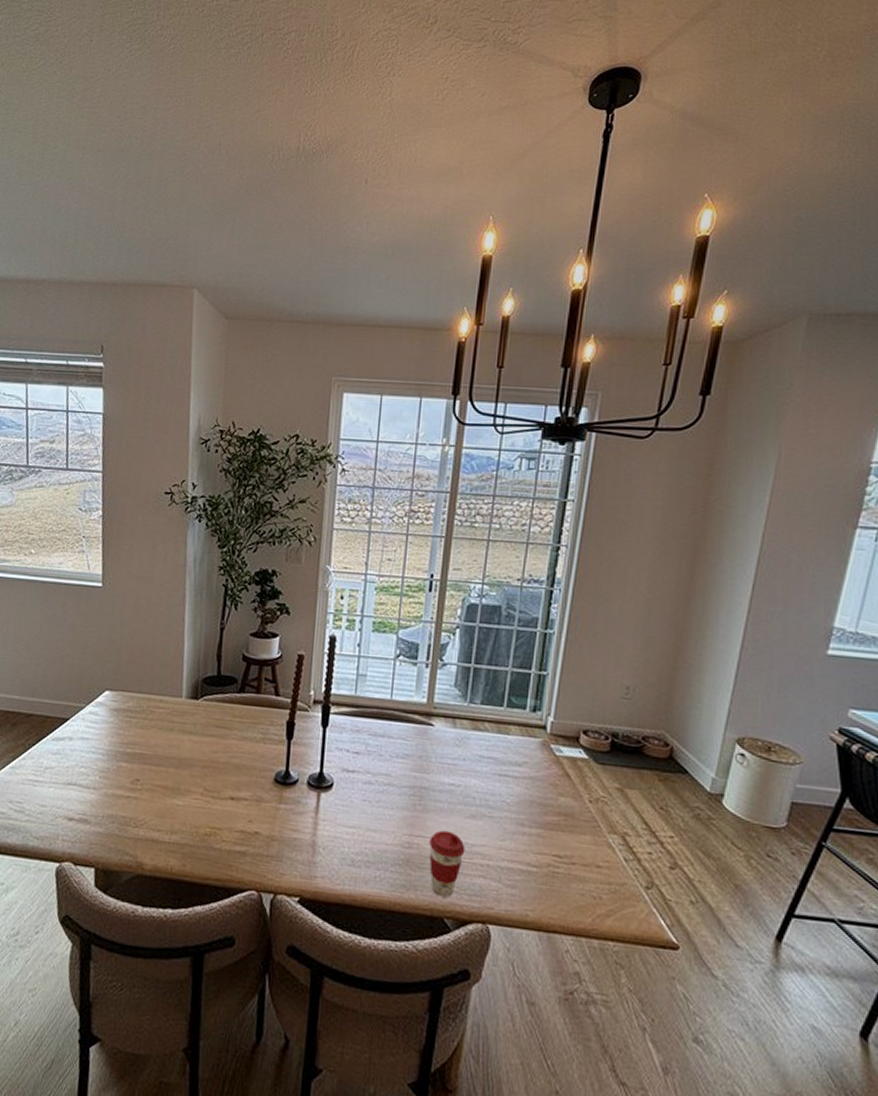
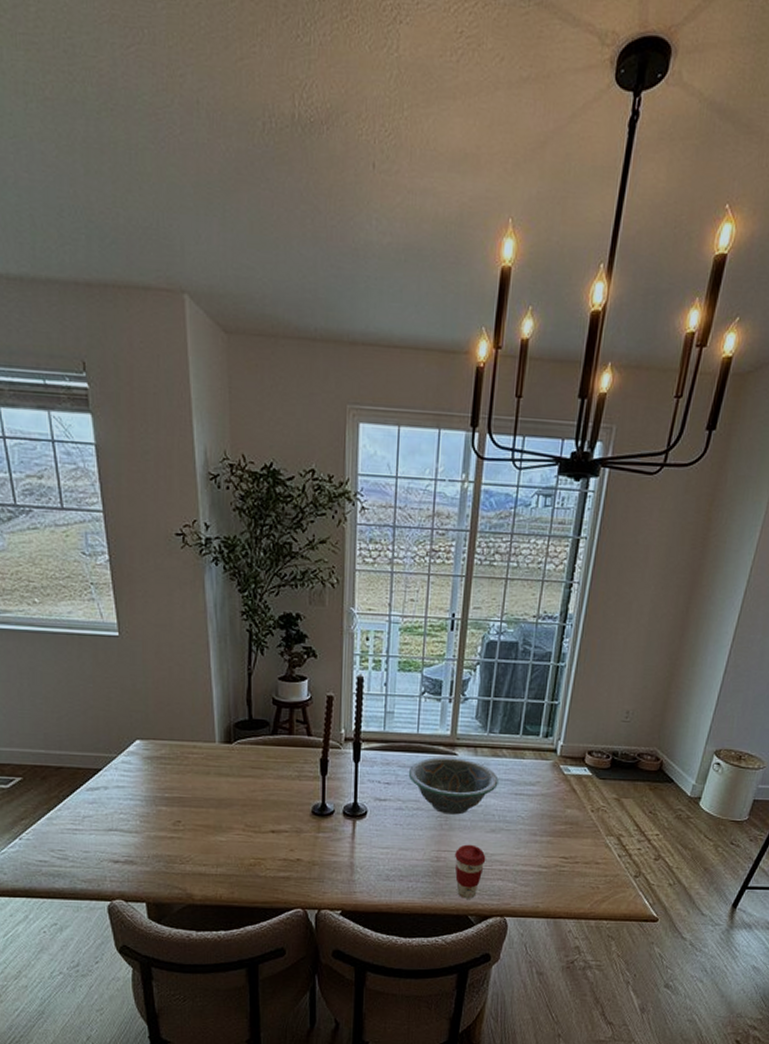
decorative bowl: none [379,727,480,795] -> present [408,757,499,815]

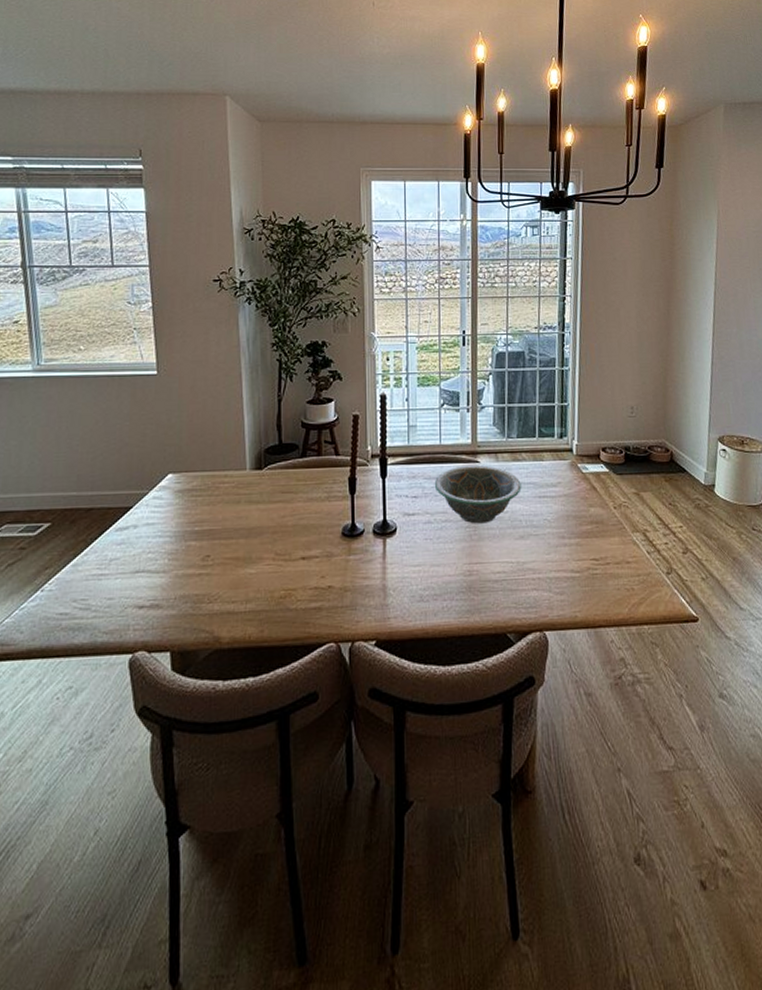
coffee cup: present [455,844,486,899] -> none [487,554,518,615]

